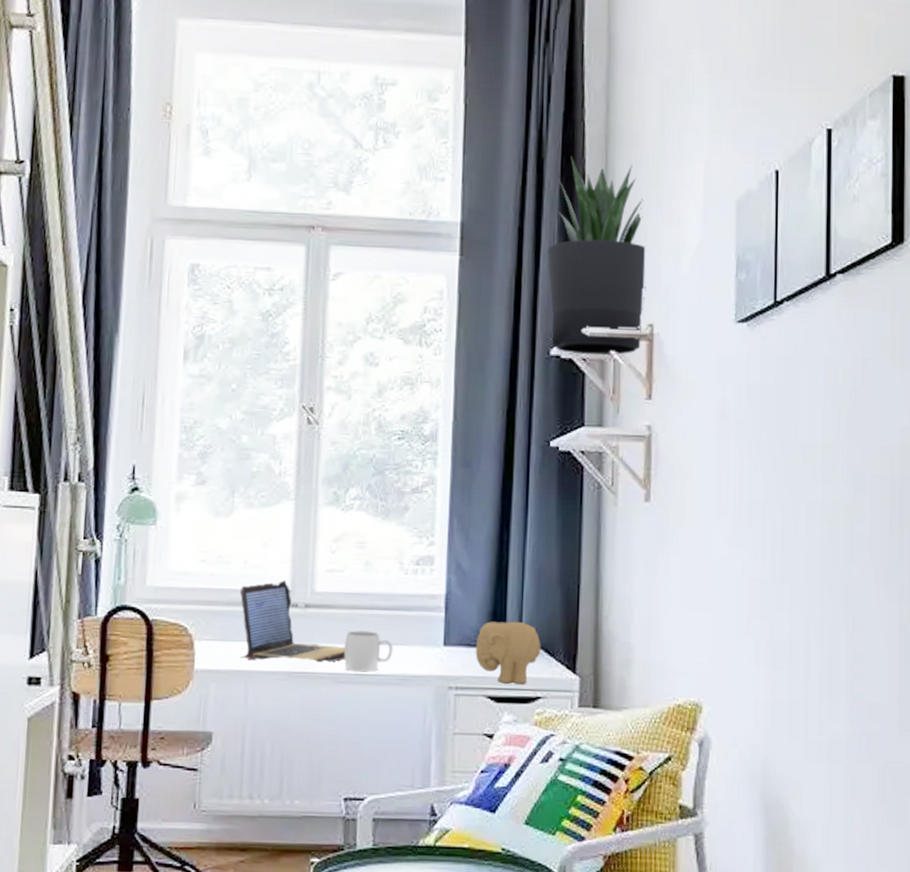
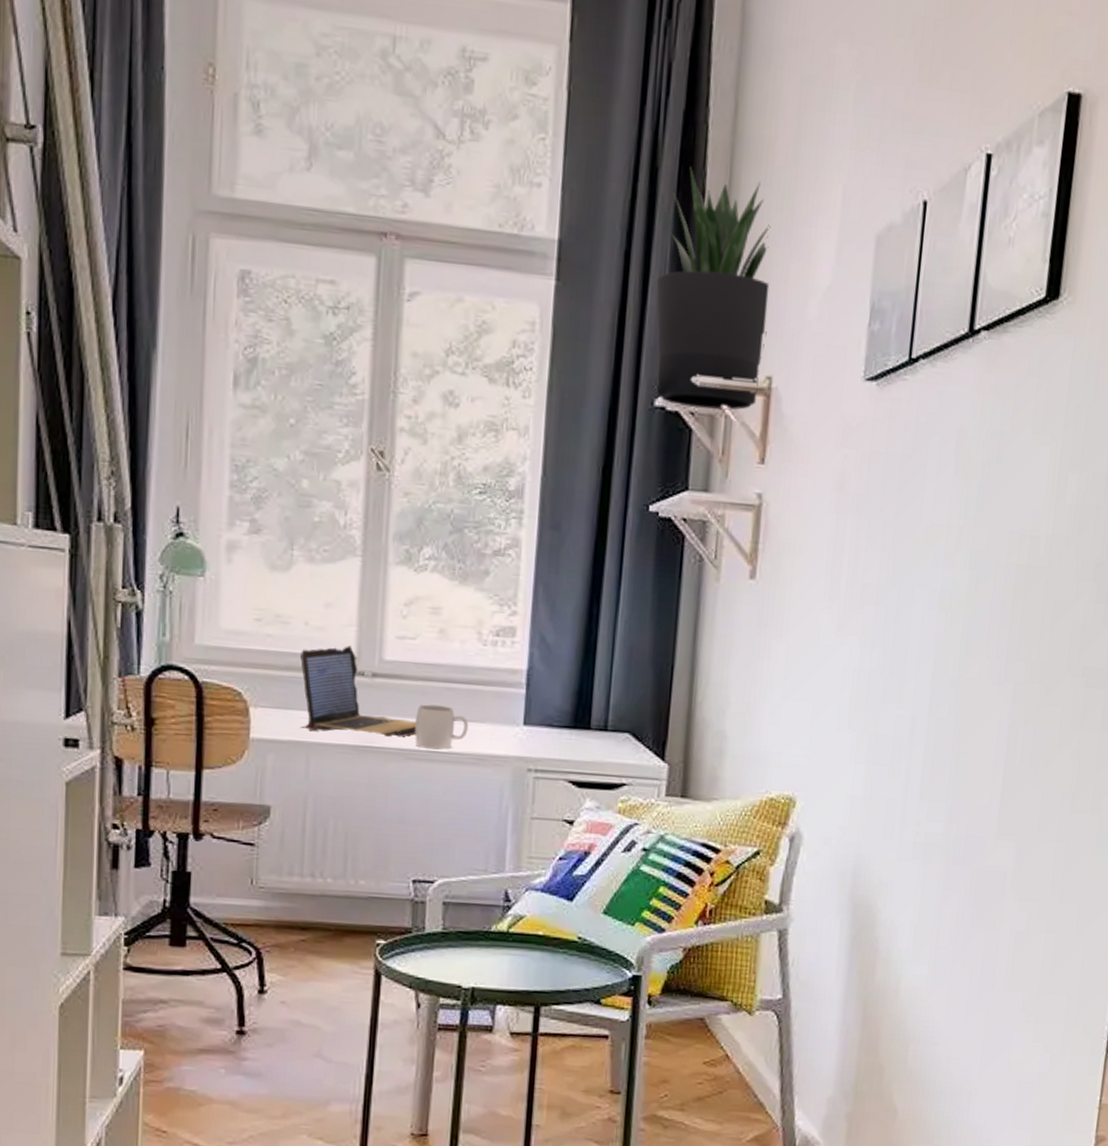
decorative figurine: present [475,621,541,684] -> none [557,701,629,770]

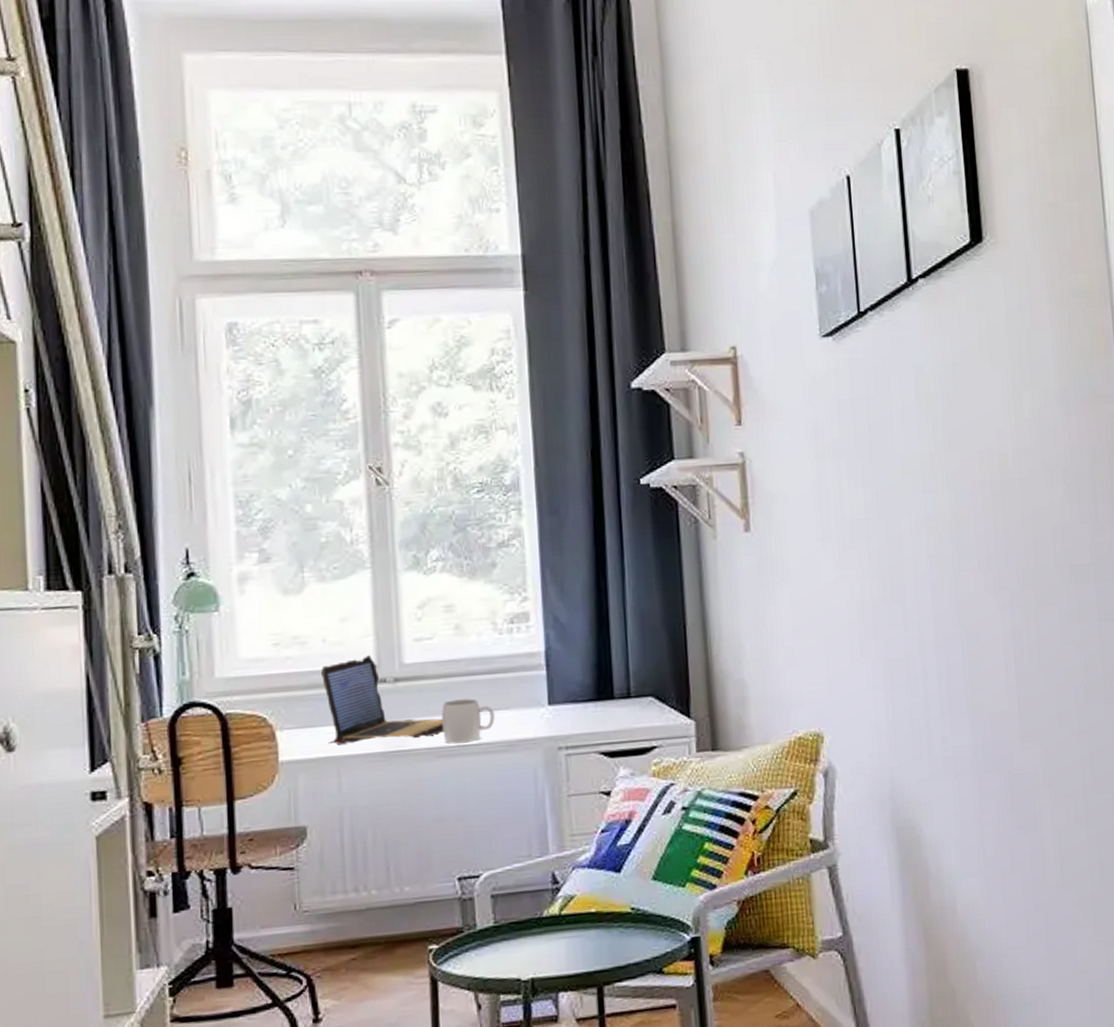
planter: present [656,166,771,410] -> none [617,175,725,385]

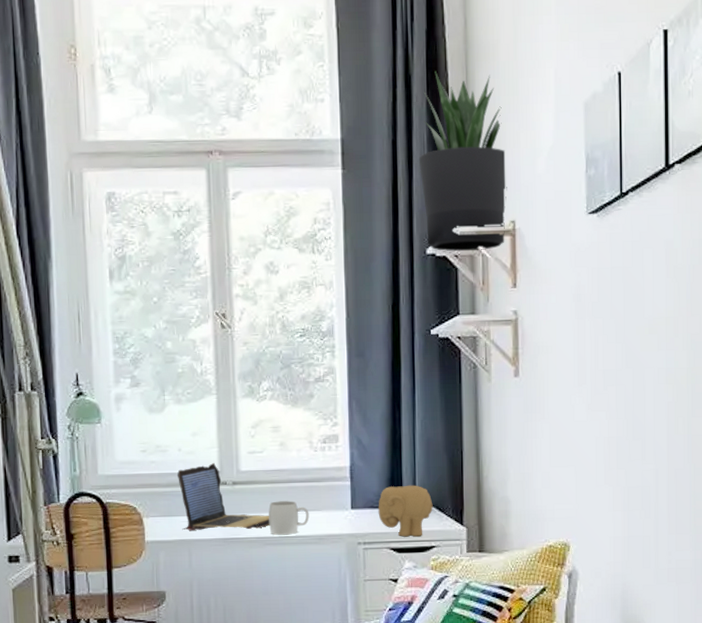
decorative figurine: none [582,670,652,737] -> present [378,485,433,537]
planter: none [617,175,725,385] -> present [418,71,507,252]

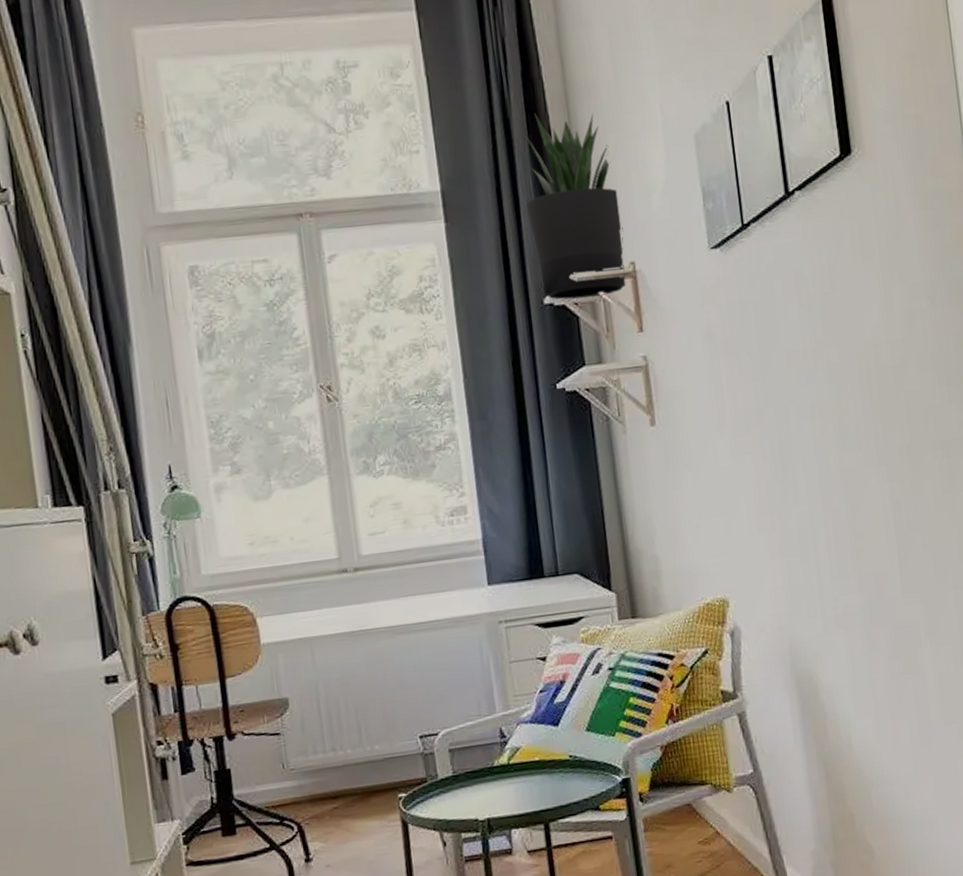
laptop: present [177,463,270,531] -> none [290,550,400,628]
mug: present [269,501,310,535] -> none [396,582,443,623]
decorative figurine: present [378,485,433,537] -> none [517,552,578,611]

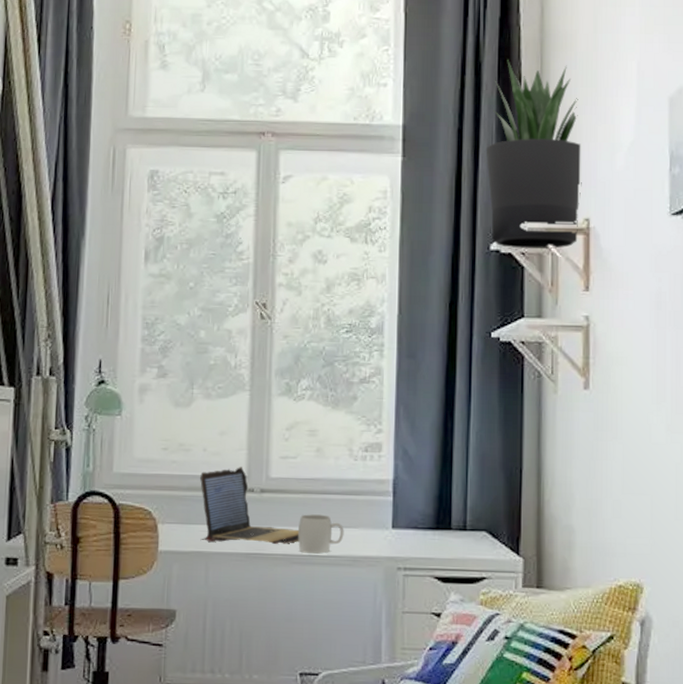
laptop: none [290,550,400,628] -> present [199,467,300,544]
mug: none [396,582,443,623] -> present [298,514,344,554]

